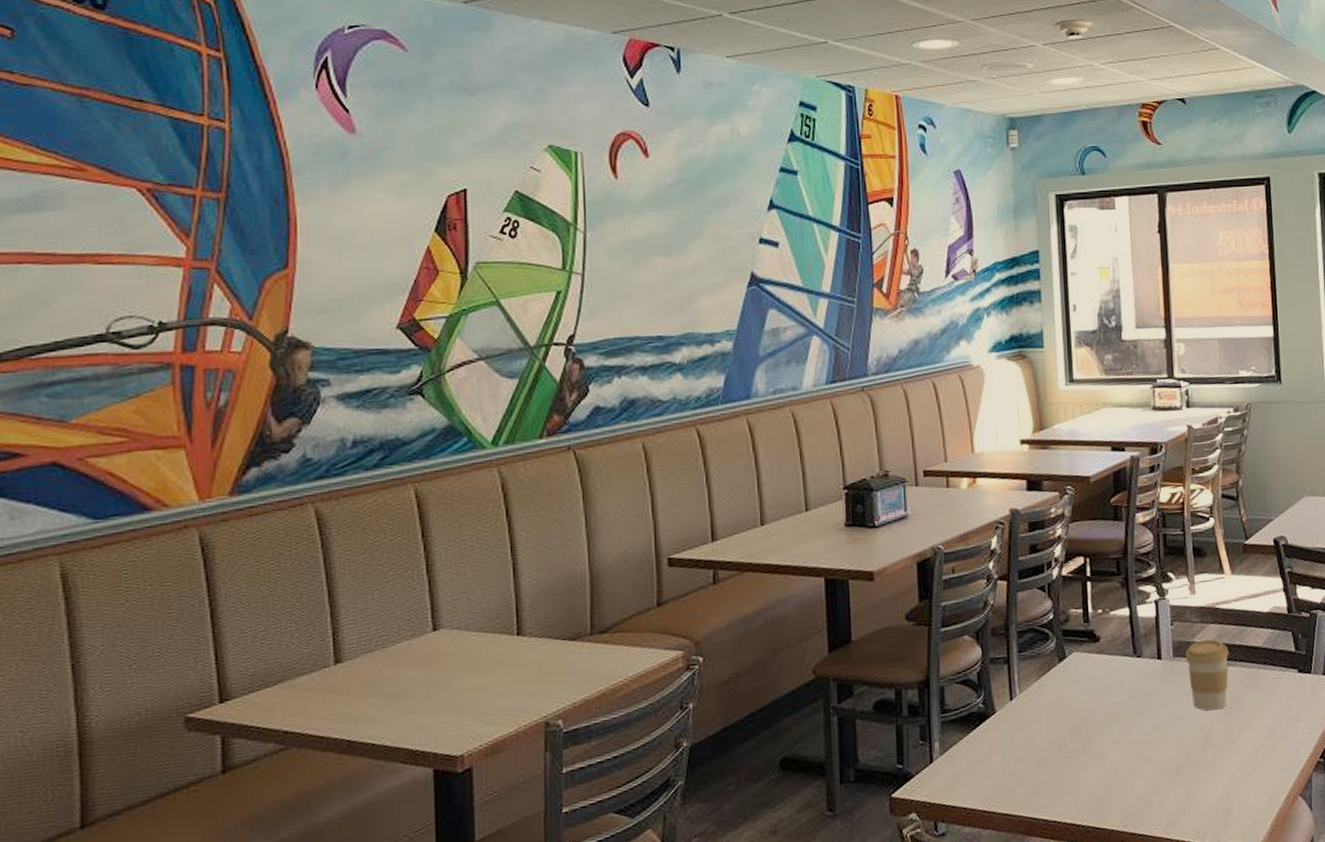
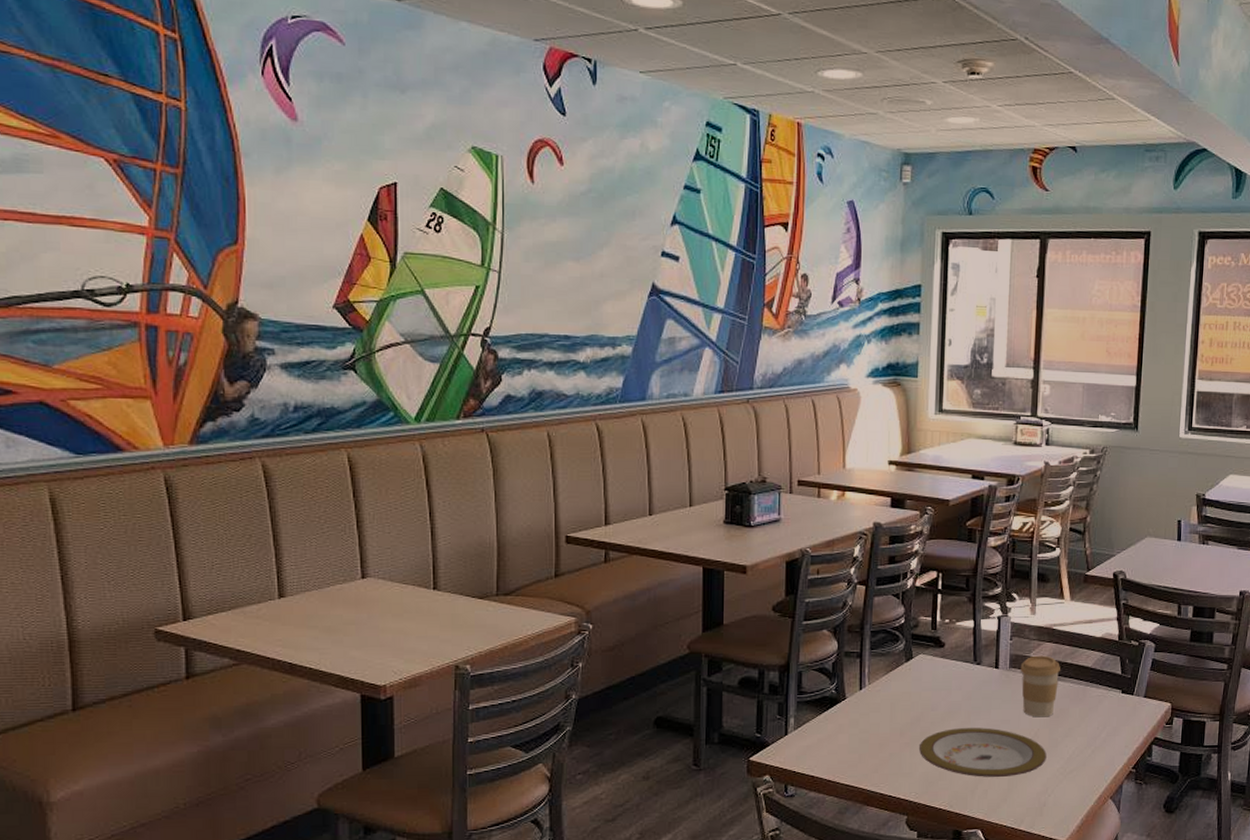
plate: none [1083,728,1225,788] -> present [919,728,1047,777]

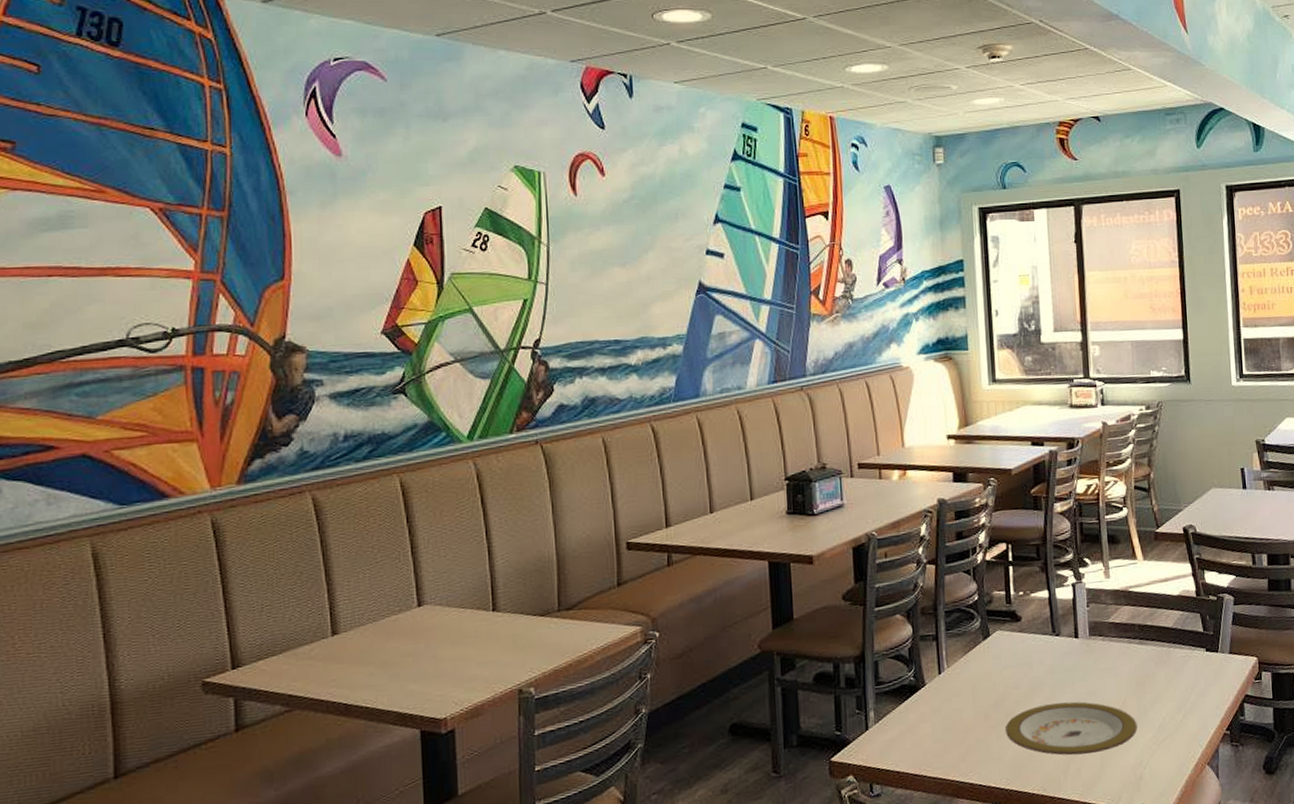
coffee cup: present [1020,655,1060,718] -> none [1100,619,1141,686]

